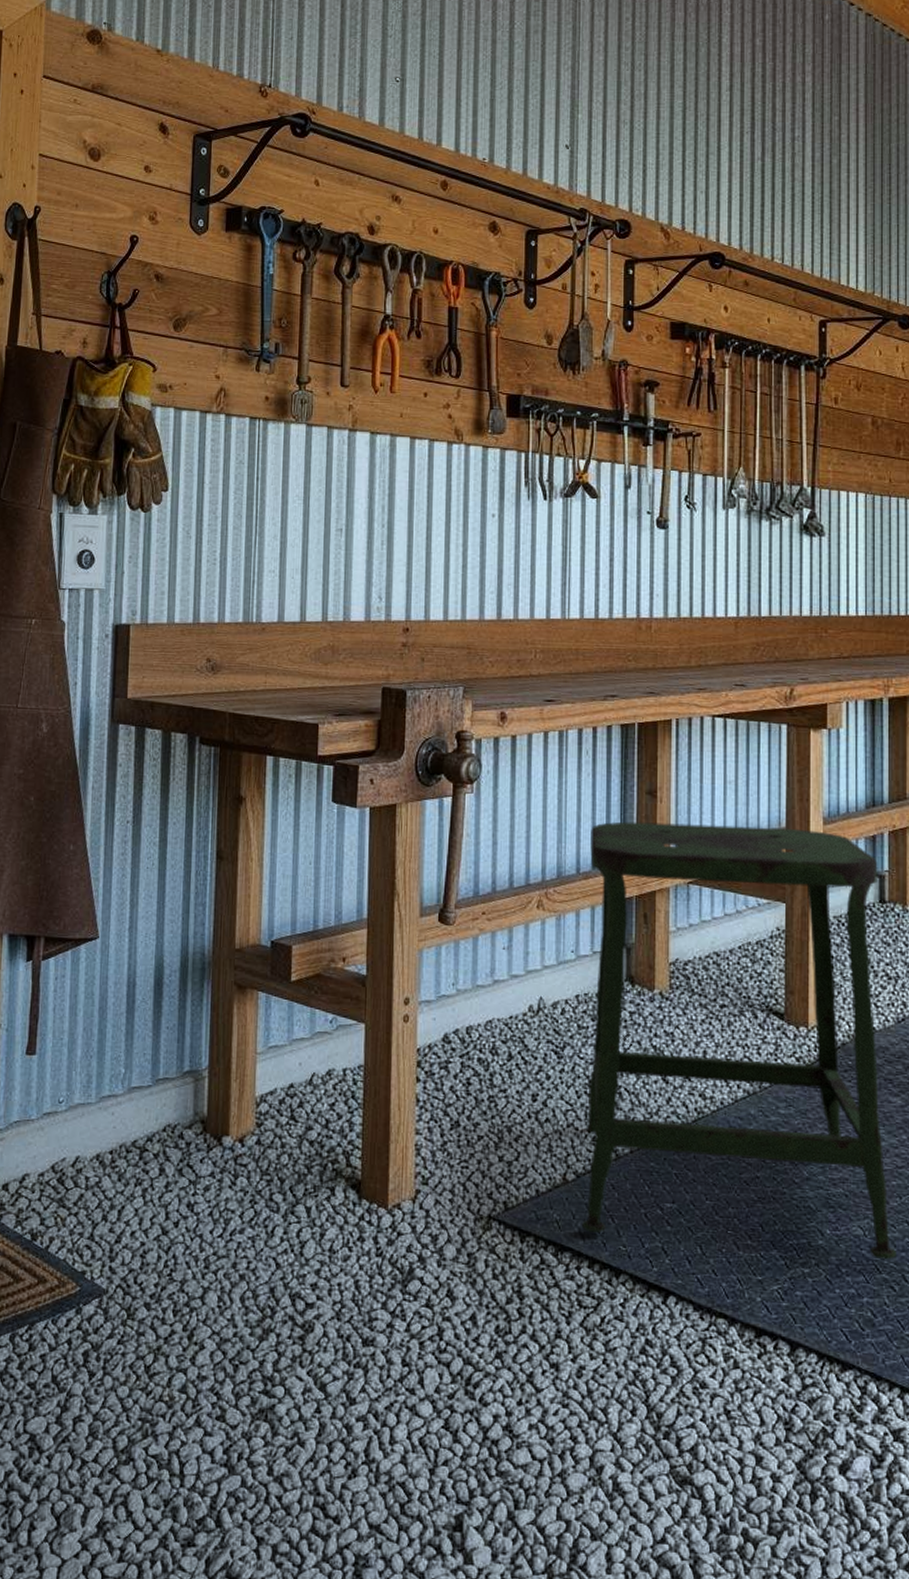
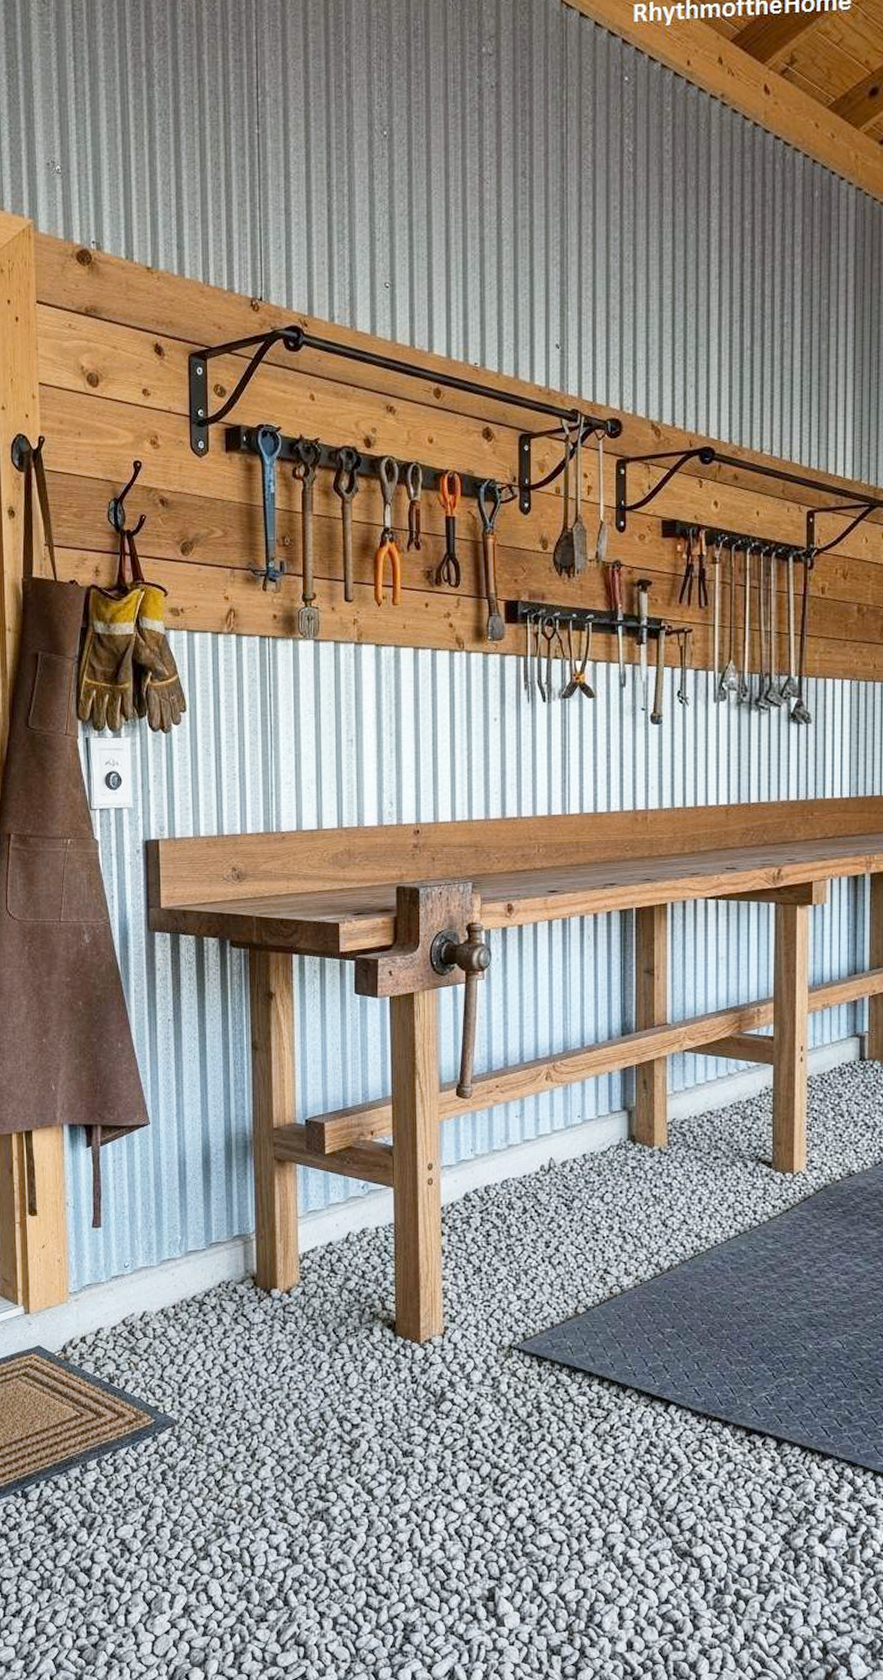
stool: present [581,821,896,1260] -> none [591,997,871,1368]

